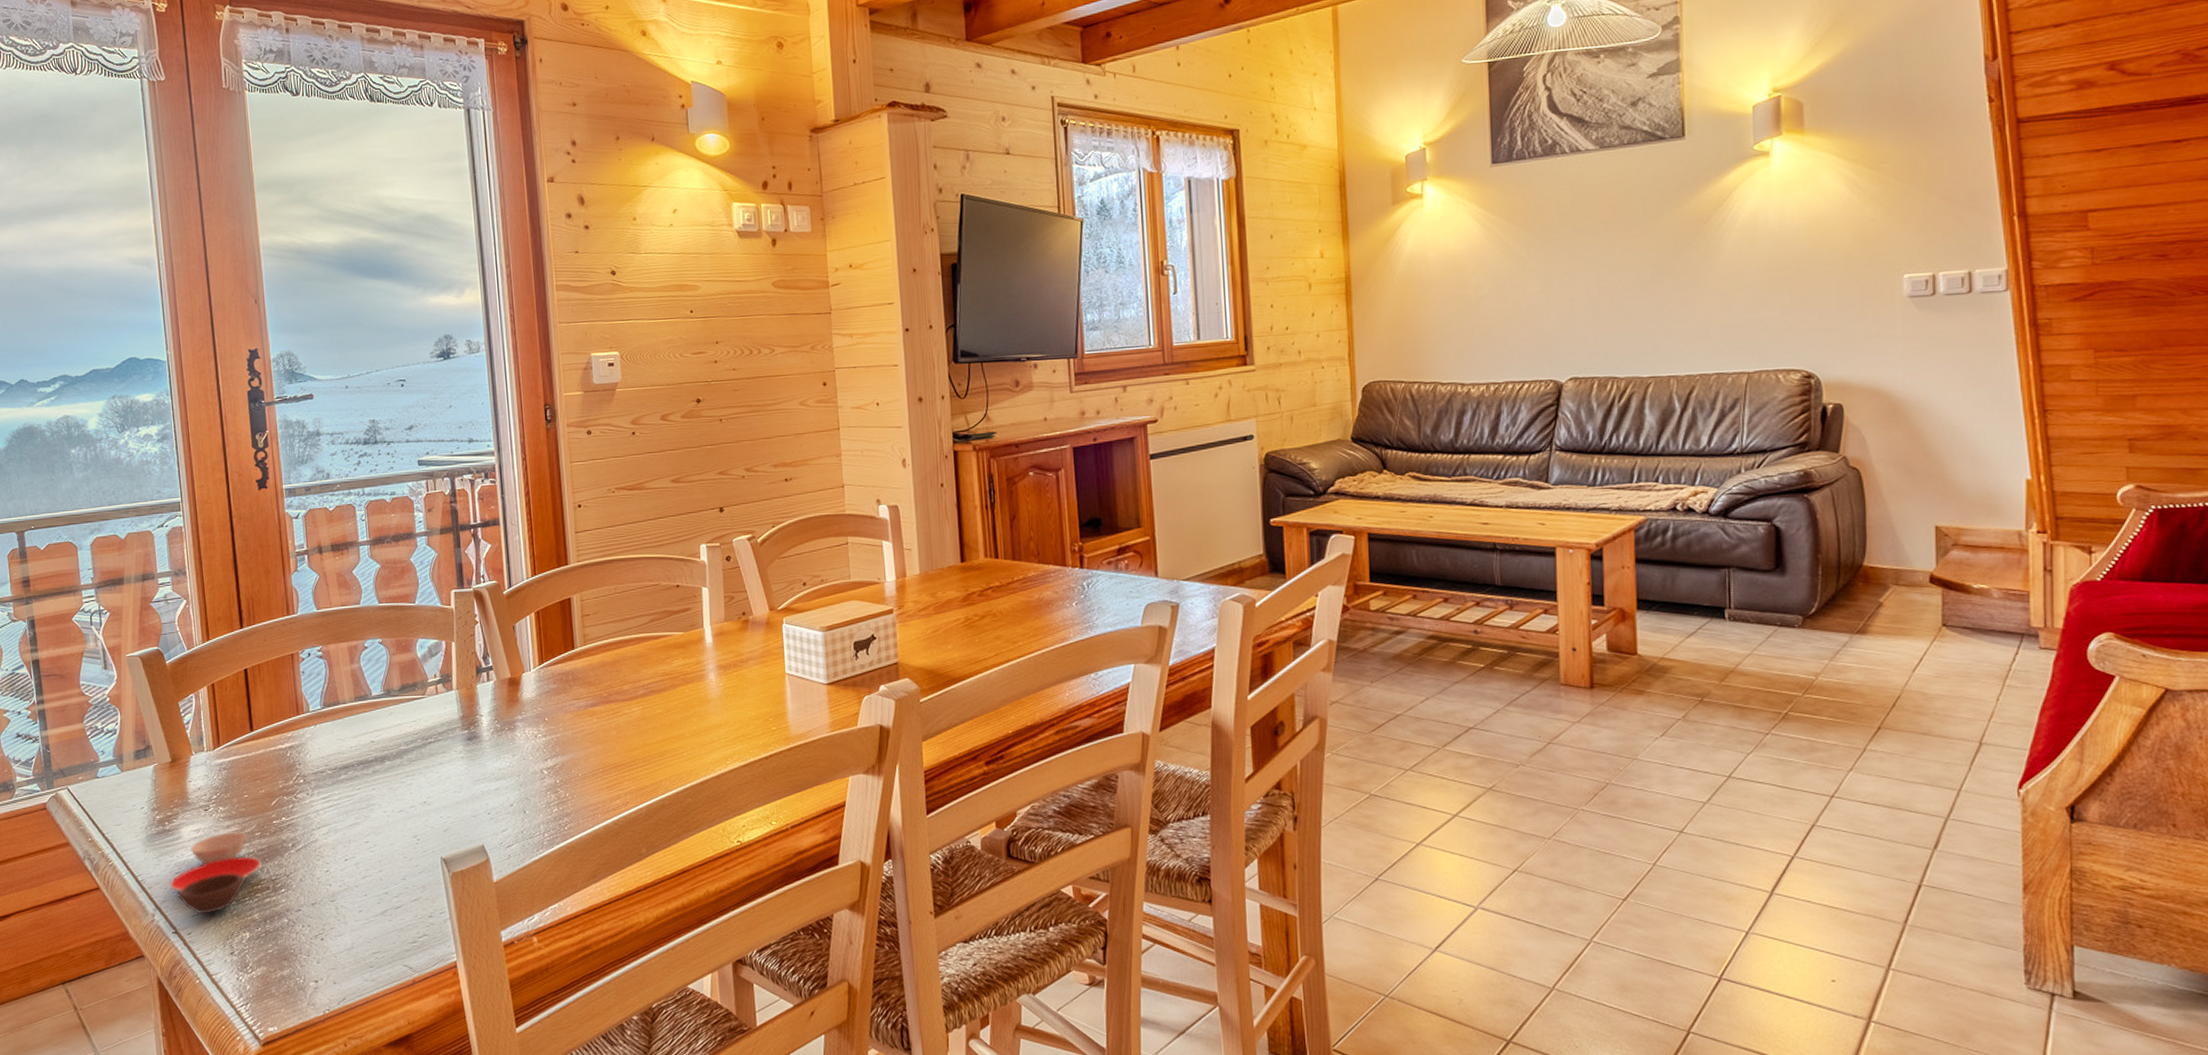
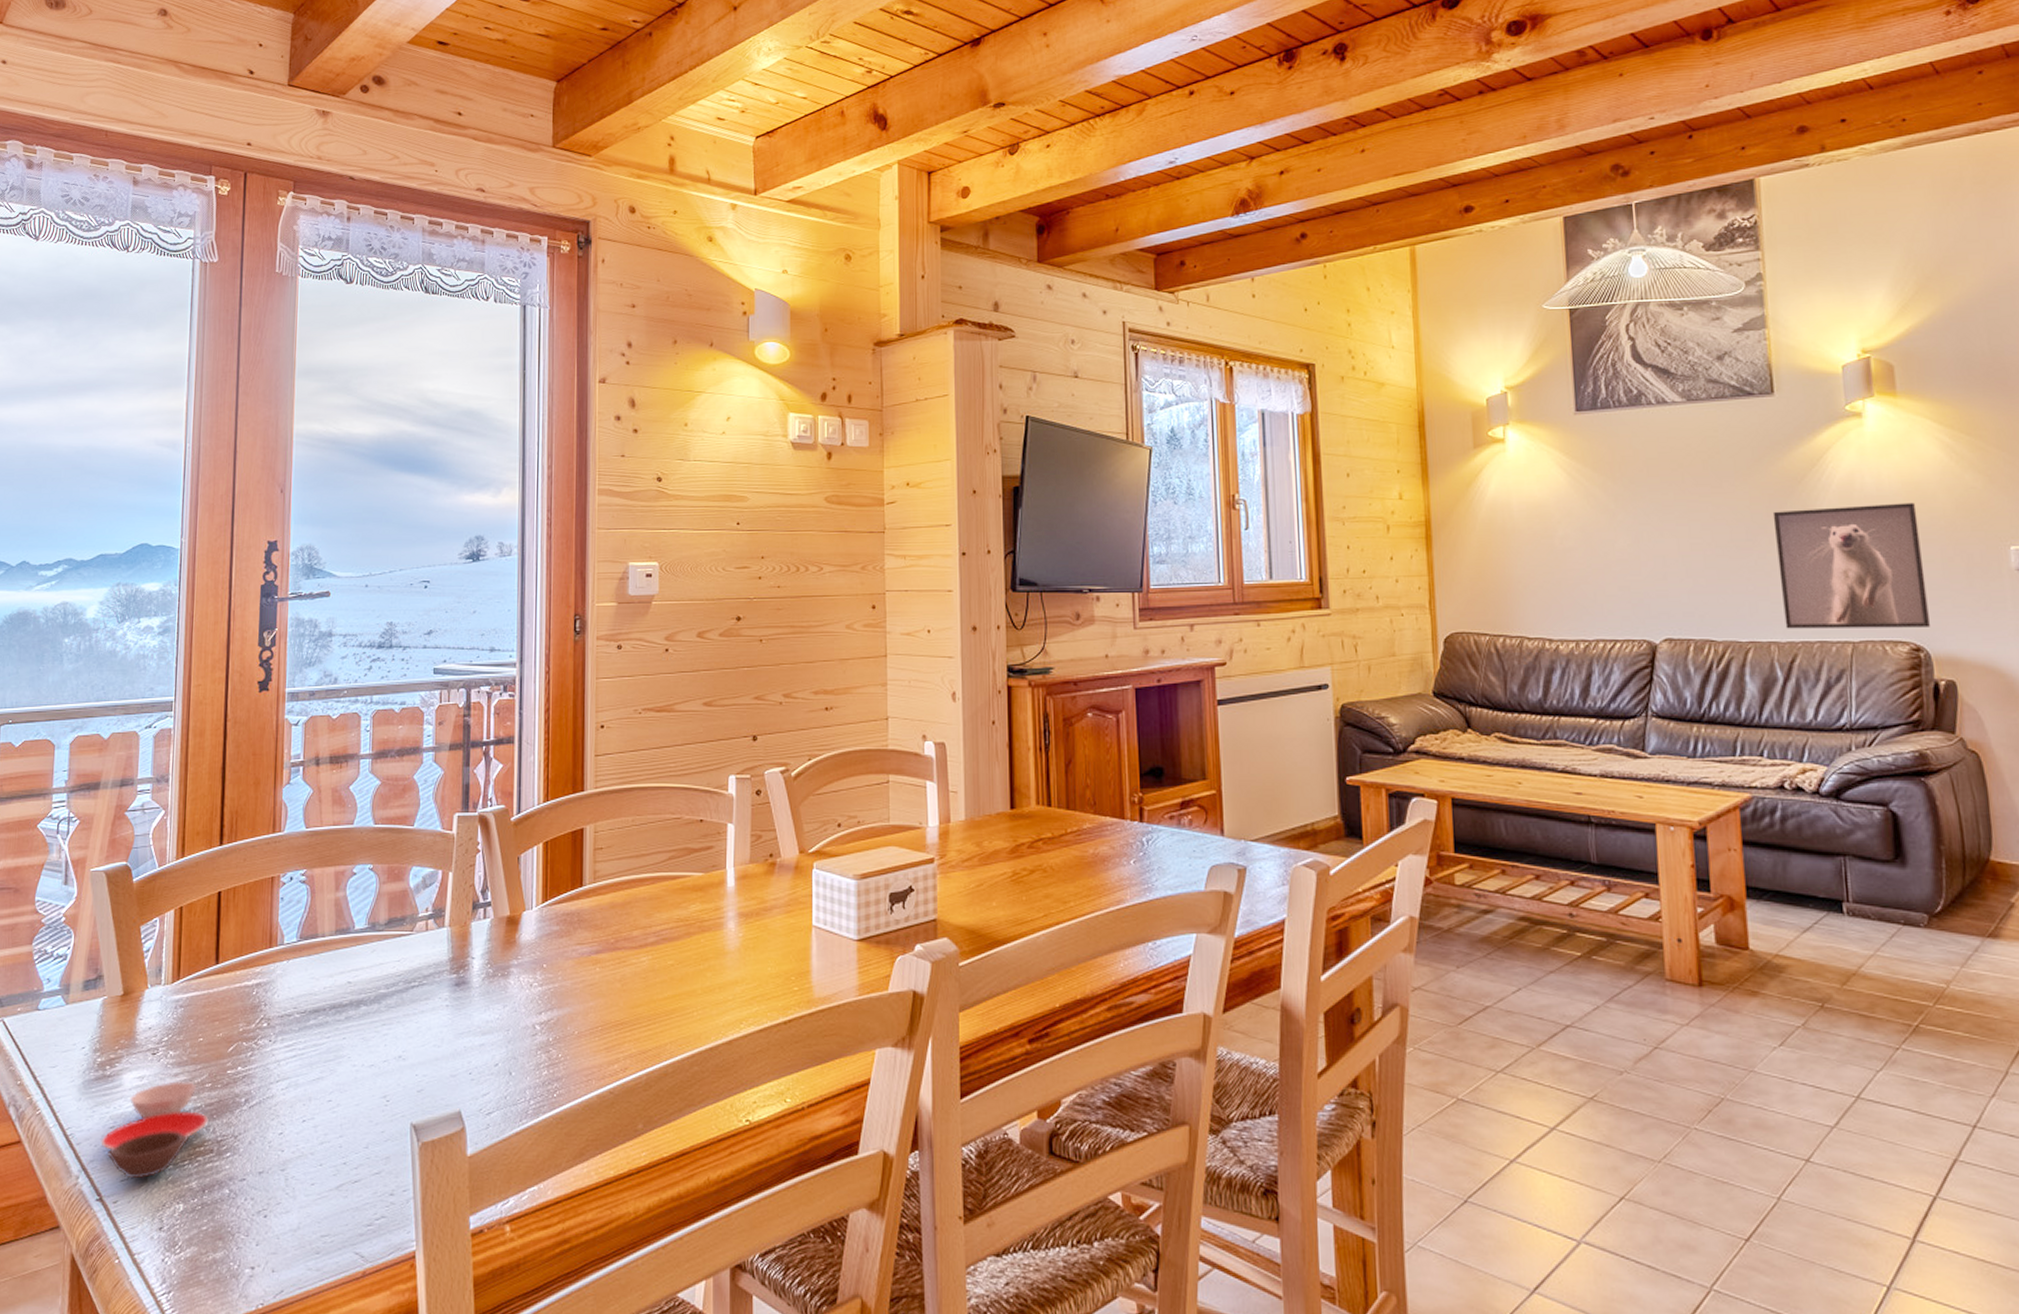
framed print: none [1678,237,1823,363] -> present [1772,502,1931,629]

